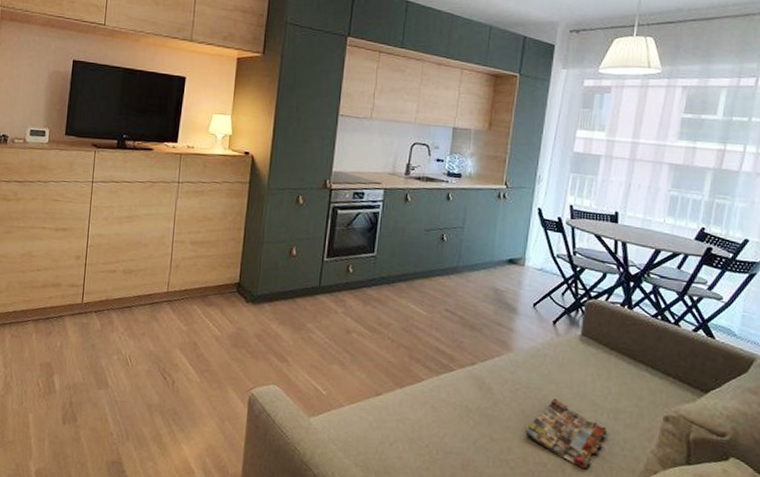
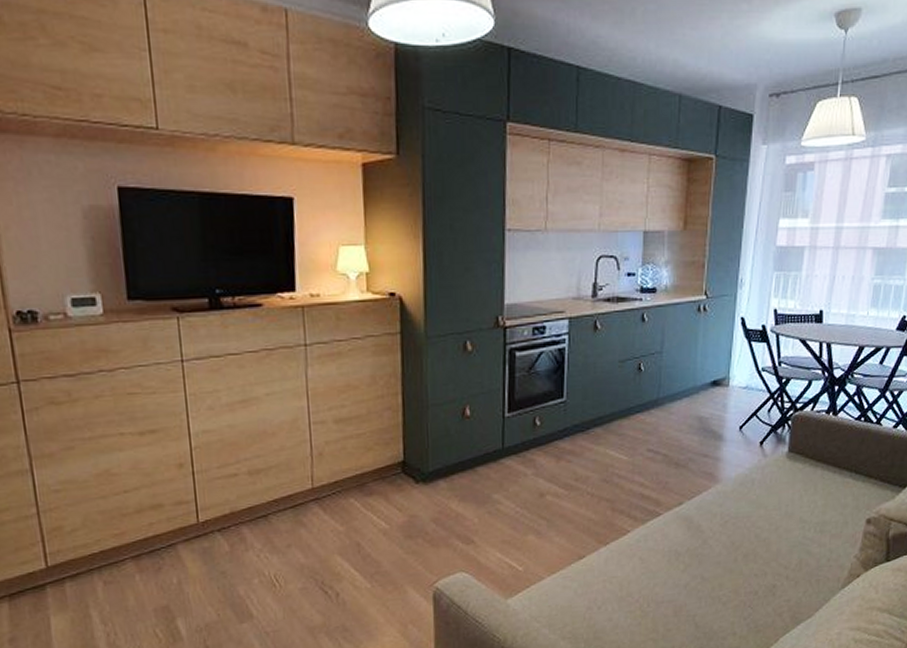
magazine: present [525,398,607,469] -> none [736,523,814,588]

